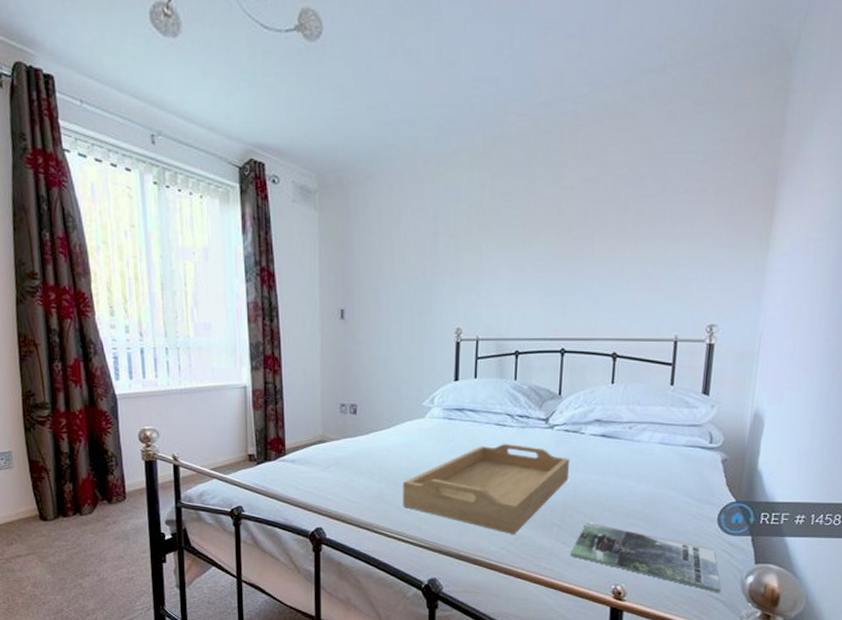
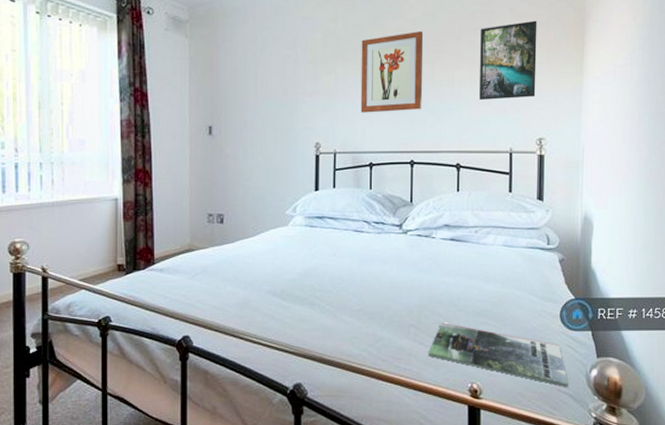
serving tray: present [403,444,571,535] -> none [268,249,424,337]
wall art: none [507,199,583,295] -> present [360,30,424,113]
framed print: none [643,185,719,281] -> present [479,20,537,101]

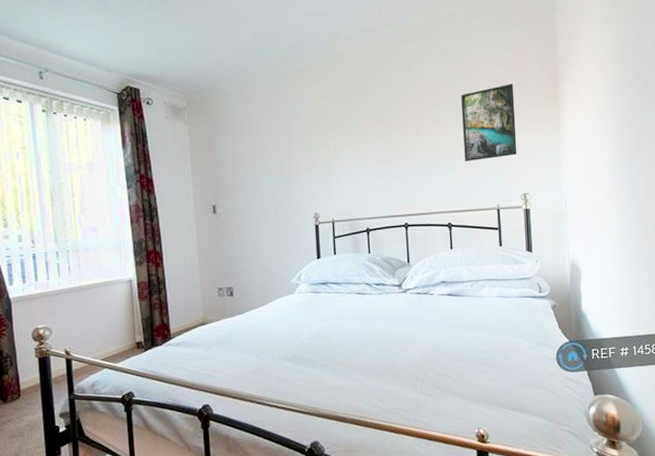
wall art: present [360,30,424,113] -> none [350,101,412,182]
magazine: present [428,323,568,388] -> none [435,374,569,426]

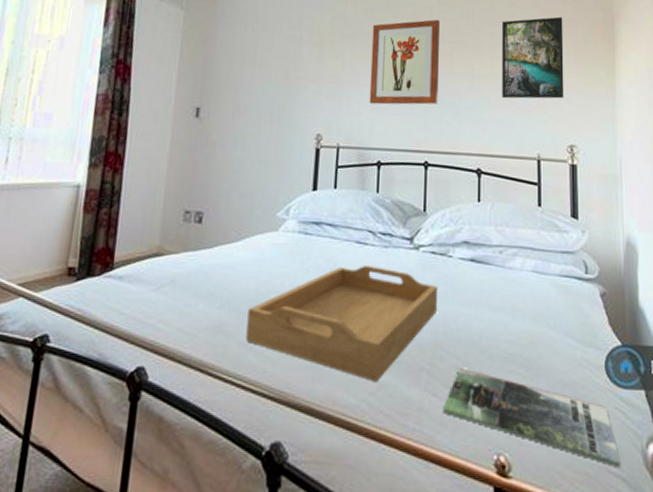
serving tray: none [280,309,426,392] -> present [246,266,439,383]
wall art: none [350,101,412,182] -> present [369,19,441,105]
magazine: none [435,374,569,426] -> present [443,369,620,468]

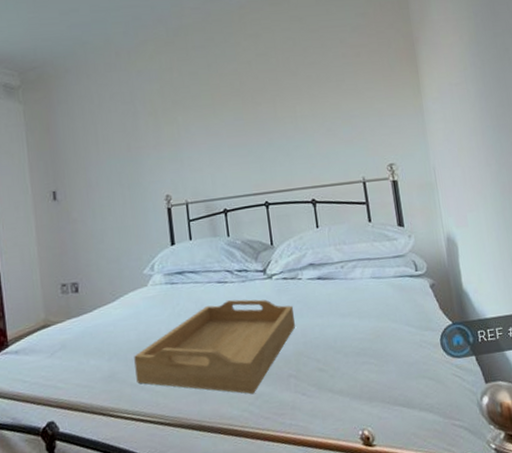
wall art: present [369,19,441,105] -> none [199,71,270,160]
magazine: present [443,369,620,468] -> none [312,368,462,421]
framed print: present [502,16,564,99] -> none [315,49,379,134]

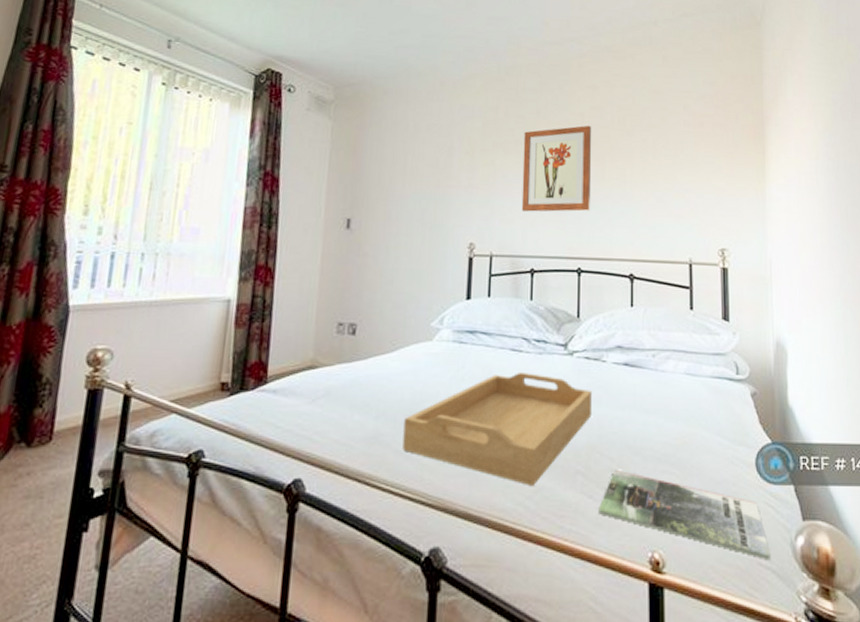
wall art: none [199,71,270,160] -> present [521,125,592,212]
magazine: none [312,368,462,421] -> present [599,471,770,561]

